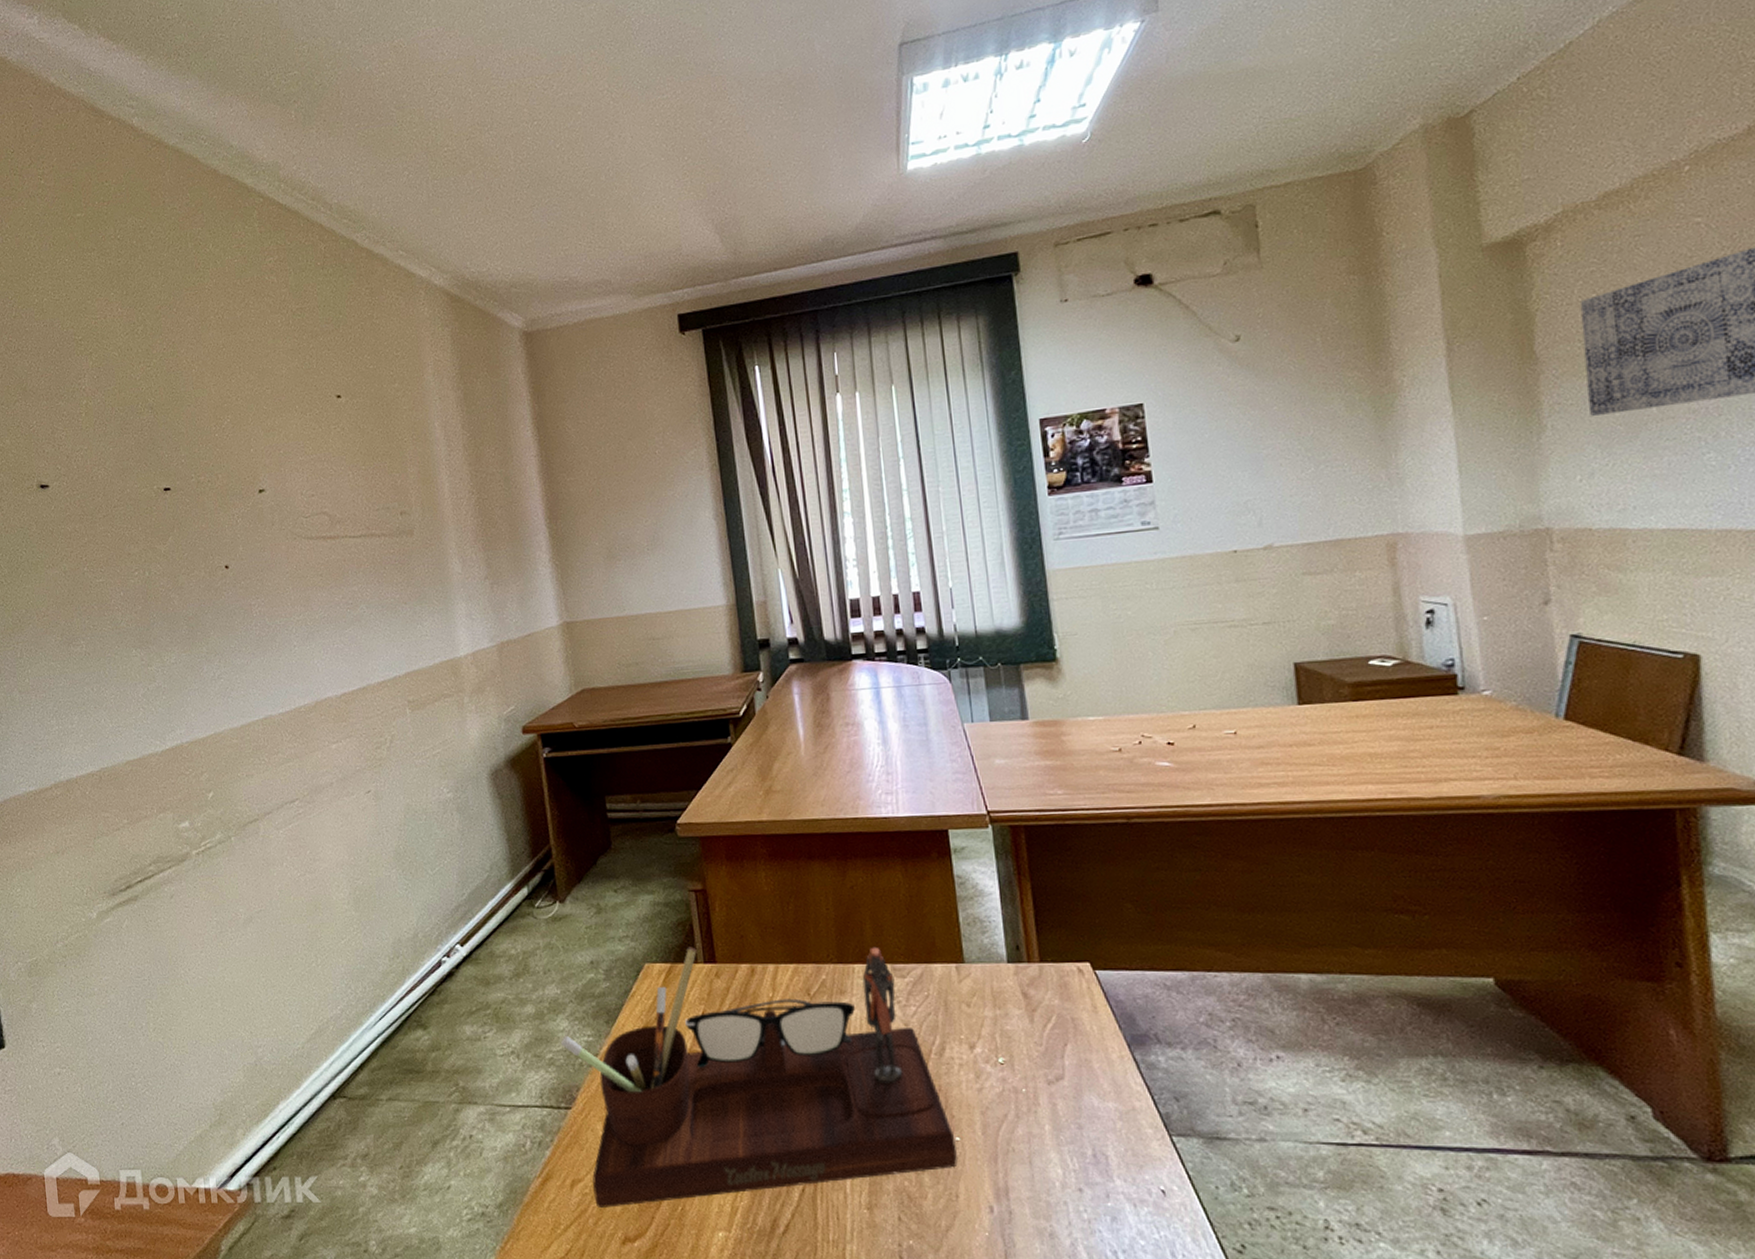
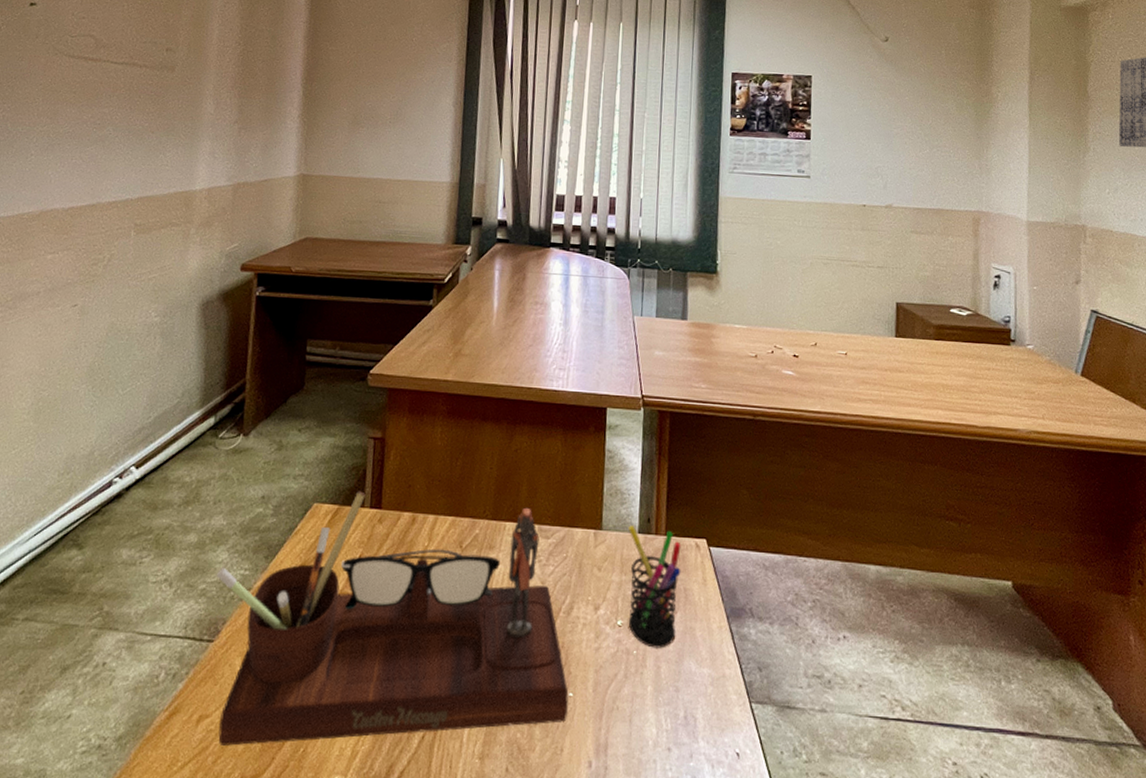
pen holder: none [995,955,1070,1084] -> present [628,525,681,648]

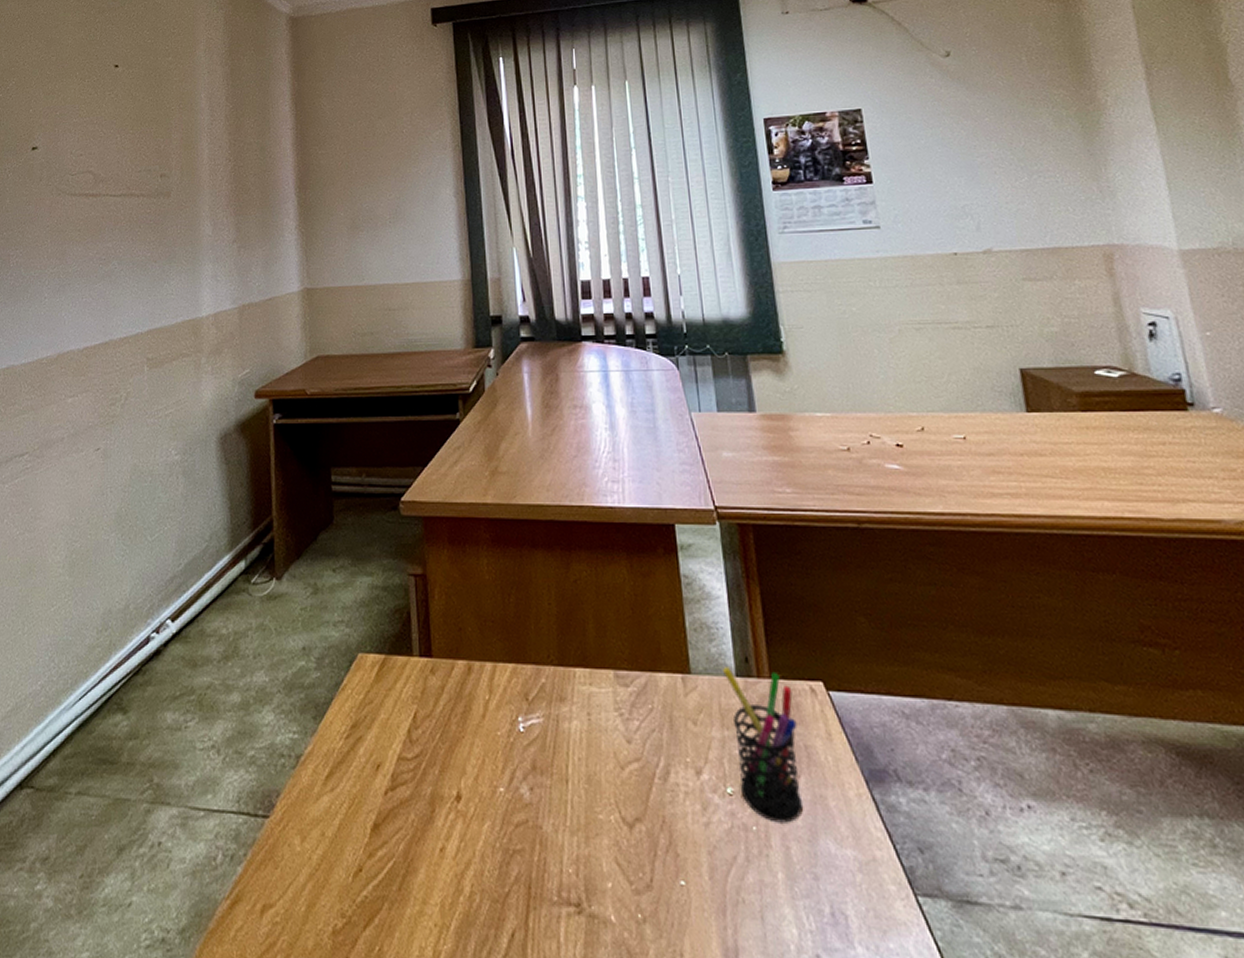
desk organizer: present [216,491,569,746] -> none [264,637,682,942]

